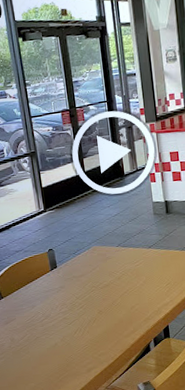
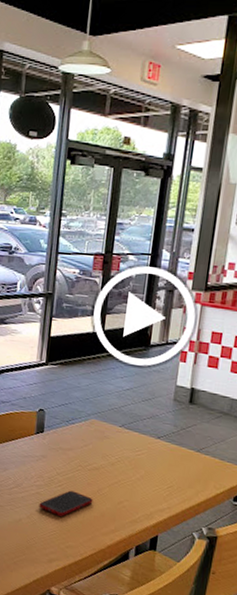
cell phone: none [68,308,111,332] -> present [39,490,93,517]

